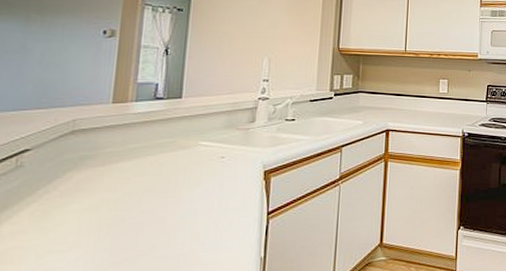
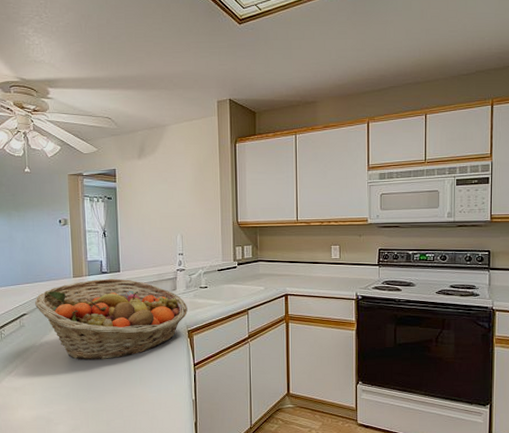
fruit basket: none [45,105,267,212] -> present [34,278,188,361]

